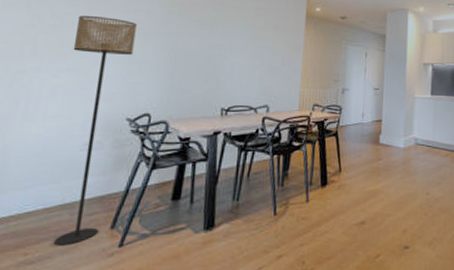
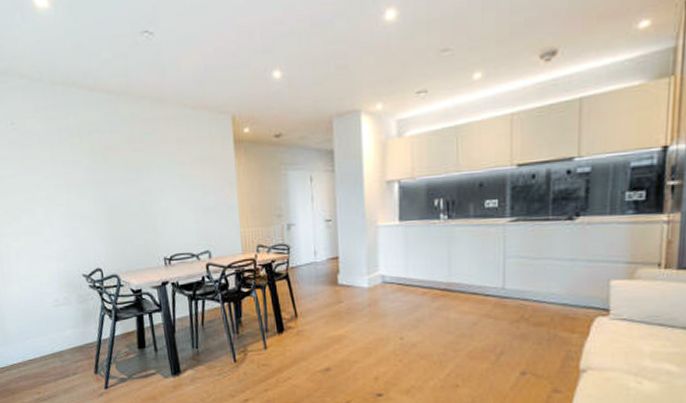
floor lamp: present [54,16,137,246] -> none [17,174,86,387]

